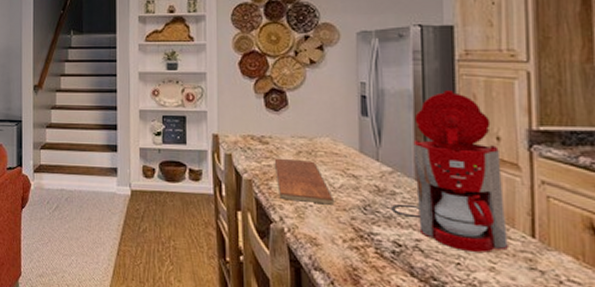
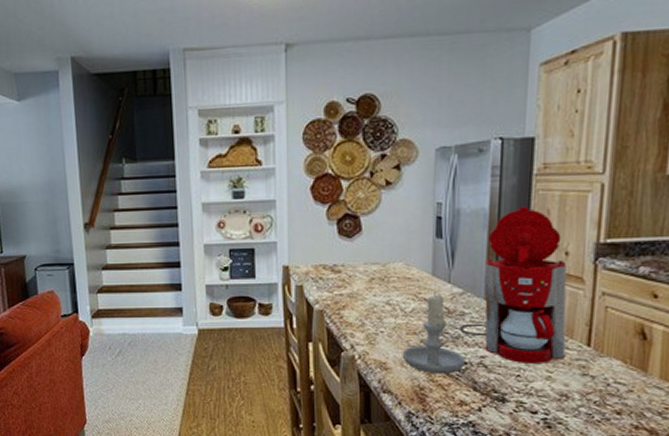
chopping board: present [274,158,335,205] -> none [346,286,406,330]
candle: none [332,169,400,256] -> present [402,292,466,374]

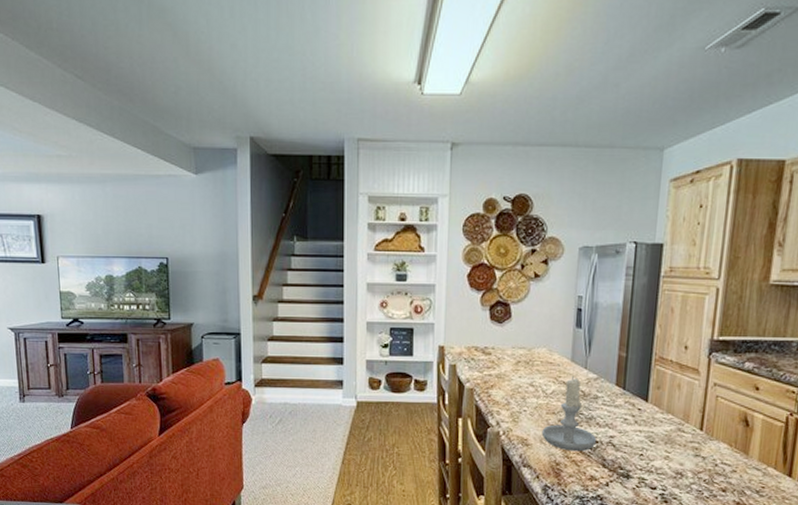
coffee maker: present [459,207,568,363] -> none [592,304,686,444]

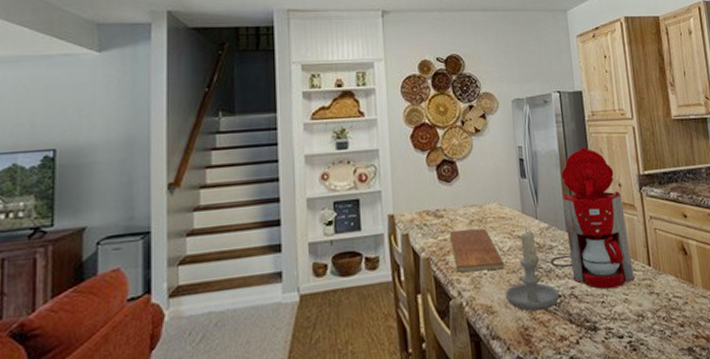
chopping board: none [495,367,546,409] -> present [449,228,505,273]
coffee maker: none [592,304,686,444] -> present [550,147,636,289]

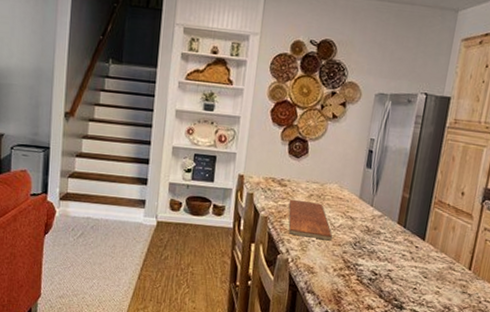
candle: present [505,229,560,312] -> none [327,212,377,282]
coffee maker: present [550,147,636,289] -> none [374,152,462,281]

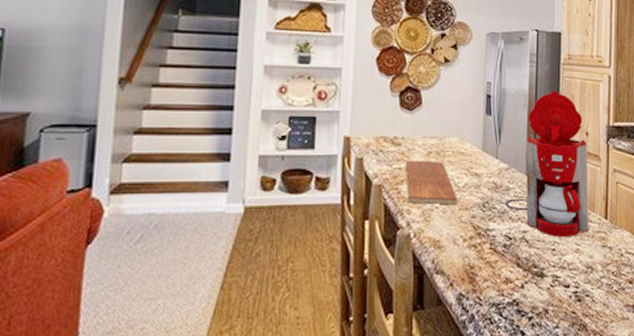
coffee maker: none [374,152,462,281] -> present [505,91,590,237]

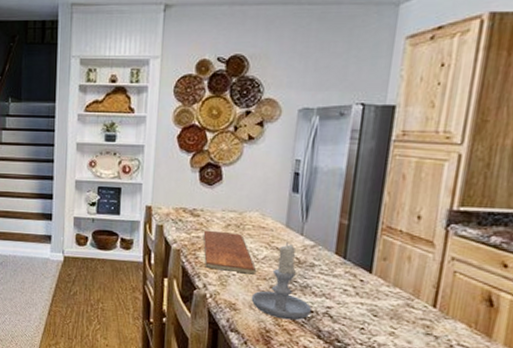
candle: none [454,167,511,251] -> present [251,243,312,321]
coffee maker: present [505,91,590,237] -> none [308,170,419,320]

